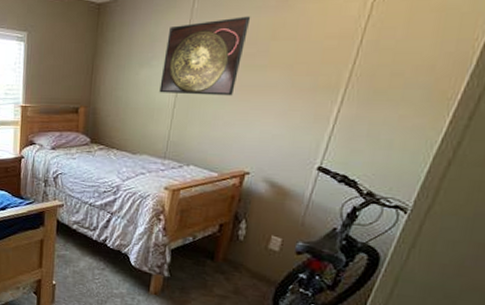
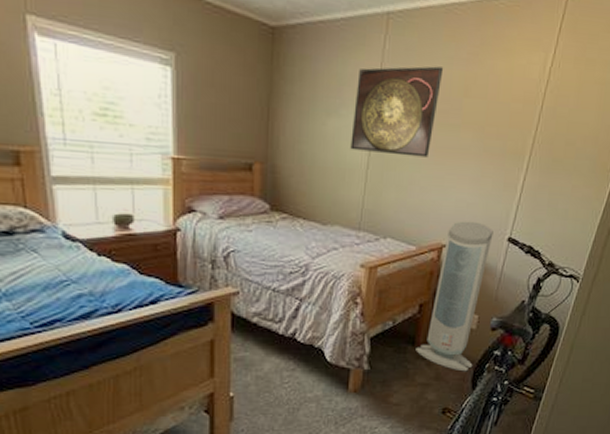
air purifier: none [214,151,301,290] -> present [416,221,493,372]

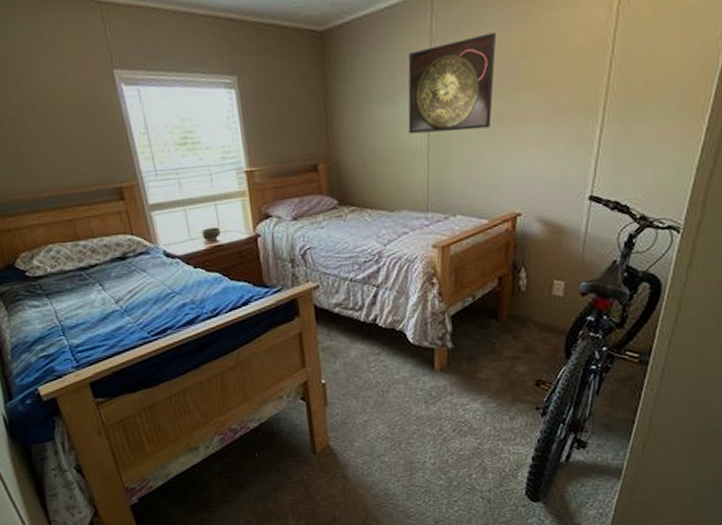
air purifier: present [416,221,493,372] -> none [500,184,572,342]

